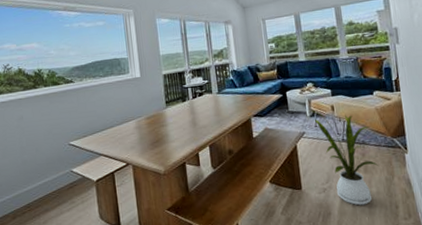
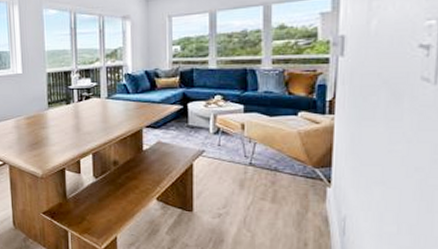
house plant: present [310,110,380,206] -> none [215,127,292,237]

